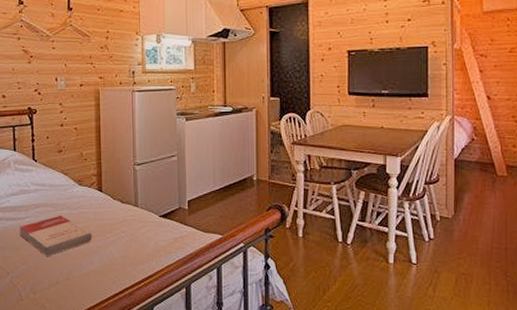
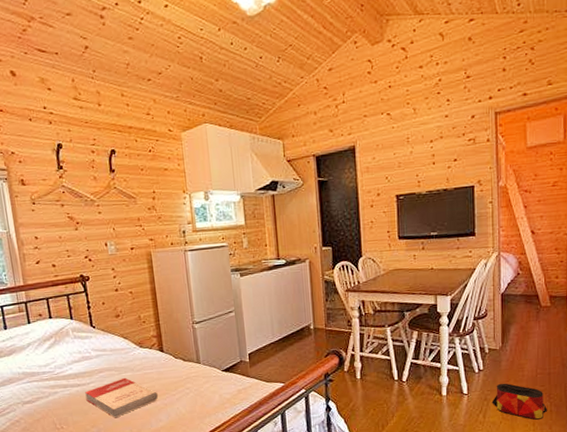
bag: none [442,255,505,299] -> present [491,383,548,420]

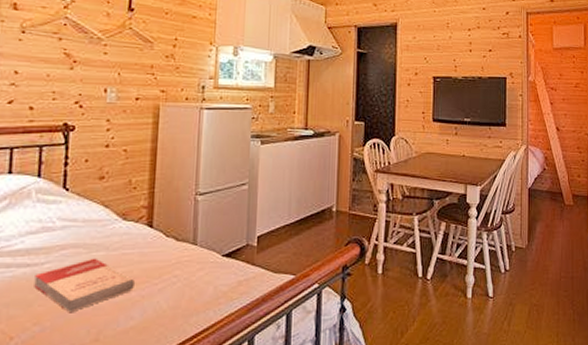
bag: present [491,383,548,420] -> none [517,286,571,330]

